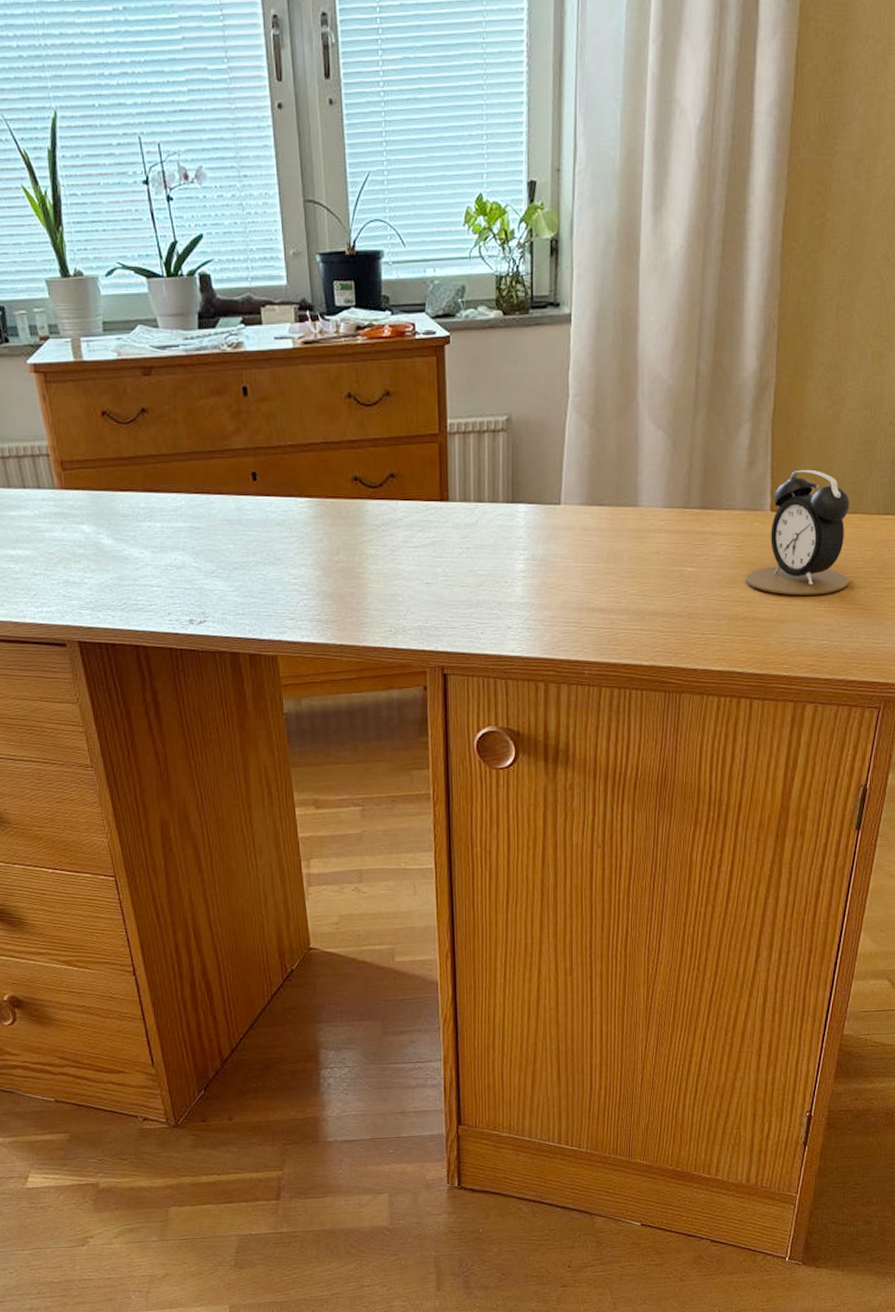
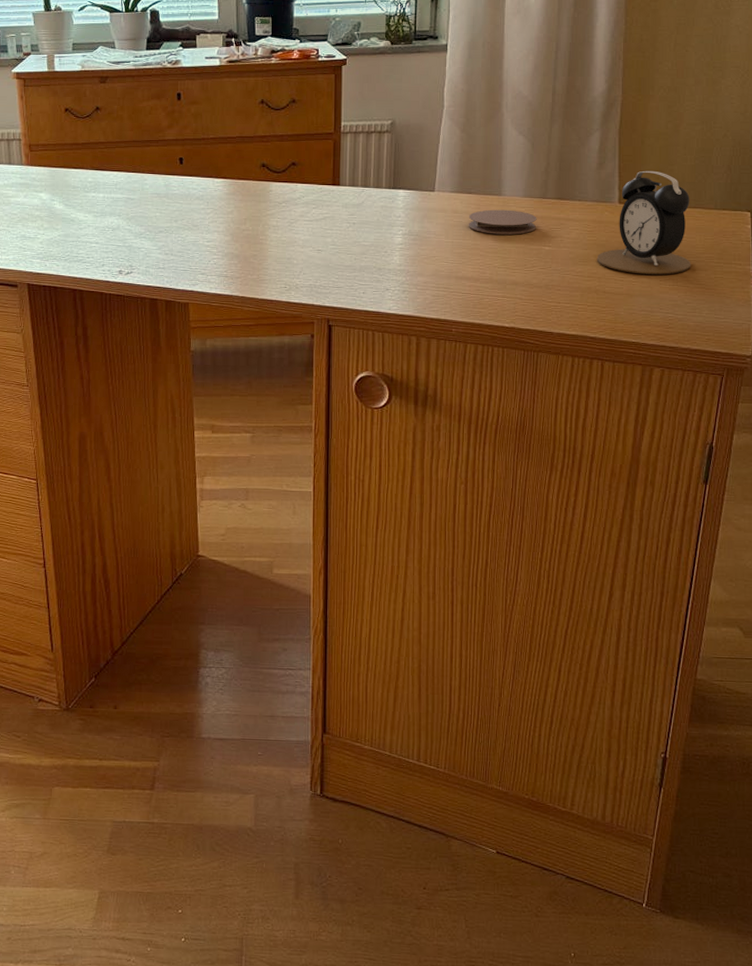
coaster: none [600,524,679,555] -> present [468,209,537,235]

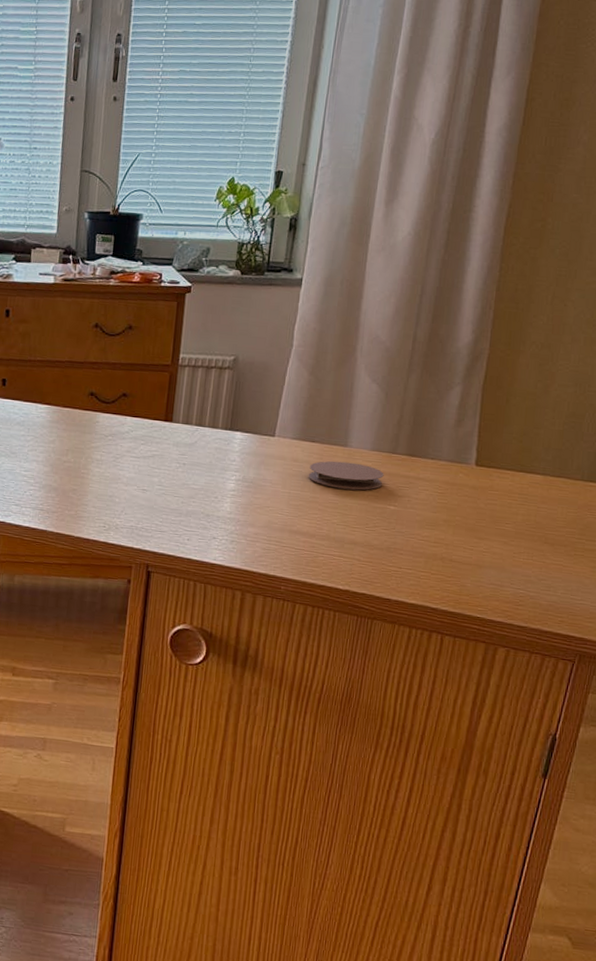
alarm clock: present [596,170,691,275] -> none [445,432,555,547]

